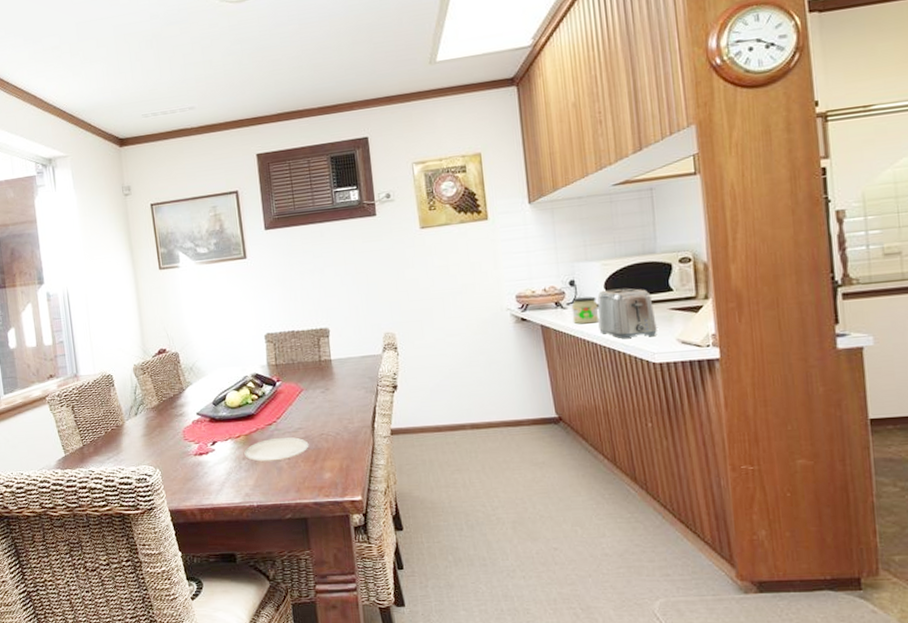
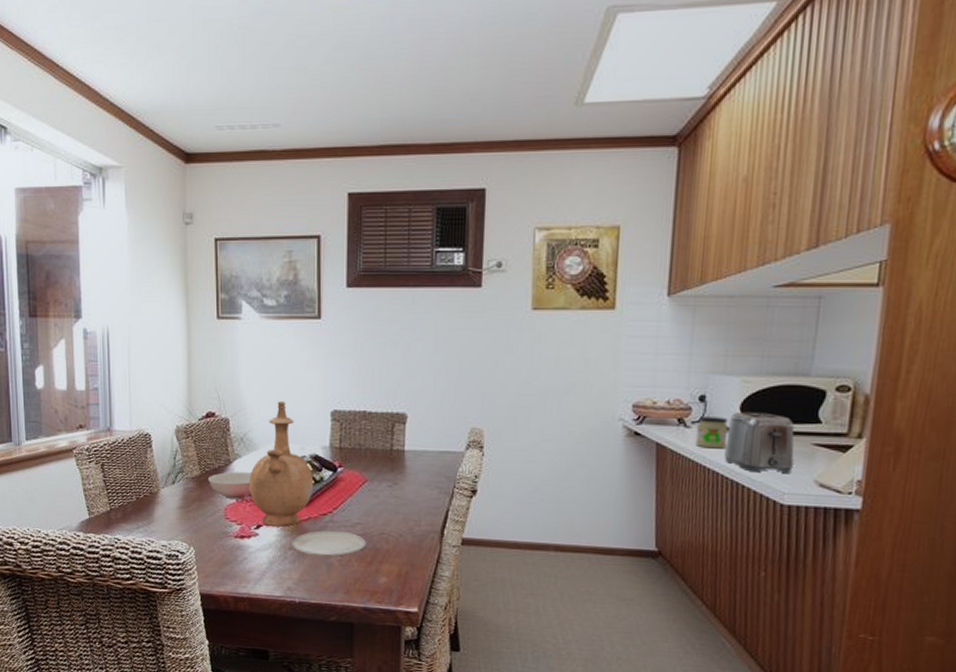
bowl: none [165,396,205,422] -> present [207,471,251,499]
vase: none [201,332,258,441] -> present [248,402,314,527]

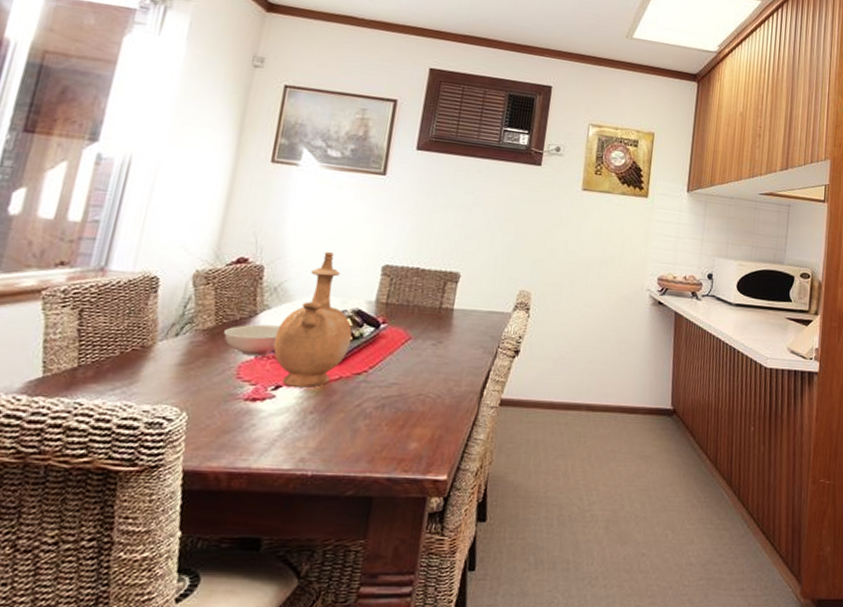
plate: present [291,530,366,557] -> none [314,391,401,422]
jar: present [695,417,729,449] -> none [704,291,729,319]
toaster: present [724,411,795,474] -> none [725,289,774,342]

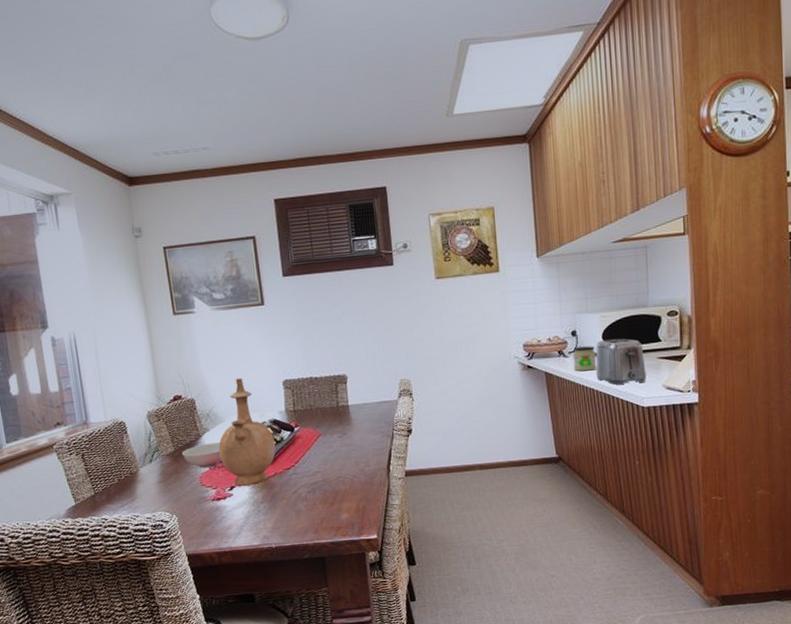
jar: none [704,291,729,319] -> present [573,346,597,372]
toaster: none [725,289,774,342] -> present [595,338,646,386]

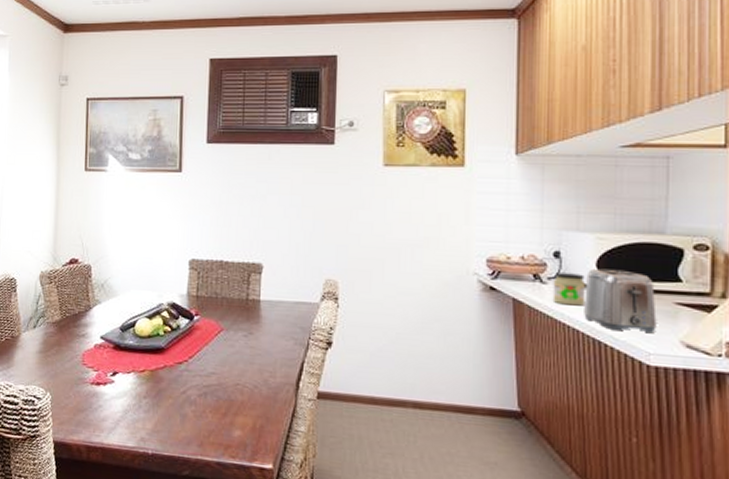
bowl: present [181,442,222,468] -> none [67,317,110,346]
vase: present [218,378,276,486] -> none [107,250,171,375]

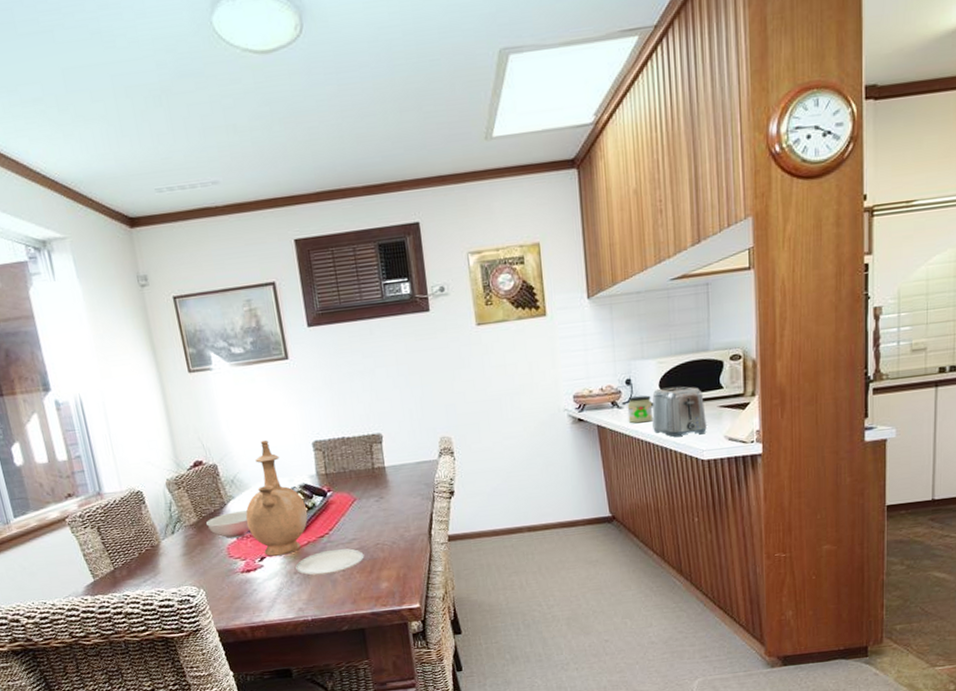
bowl: none [67,317,110,346] -> present [205,510,250,539]
vase: none [107,250,171,375] -> present [245,440,308,557]
plate: none [146,379,221,407] -> present [295,548,364,576]

